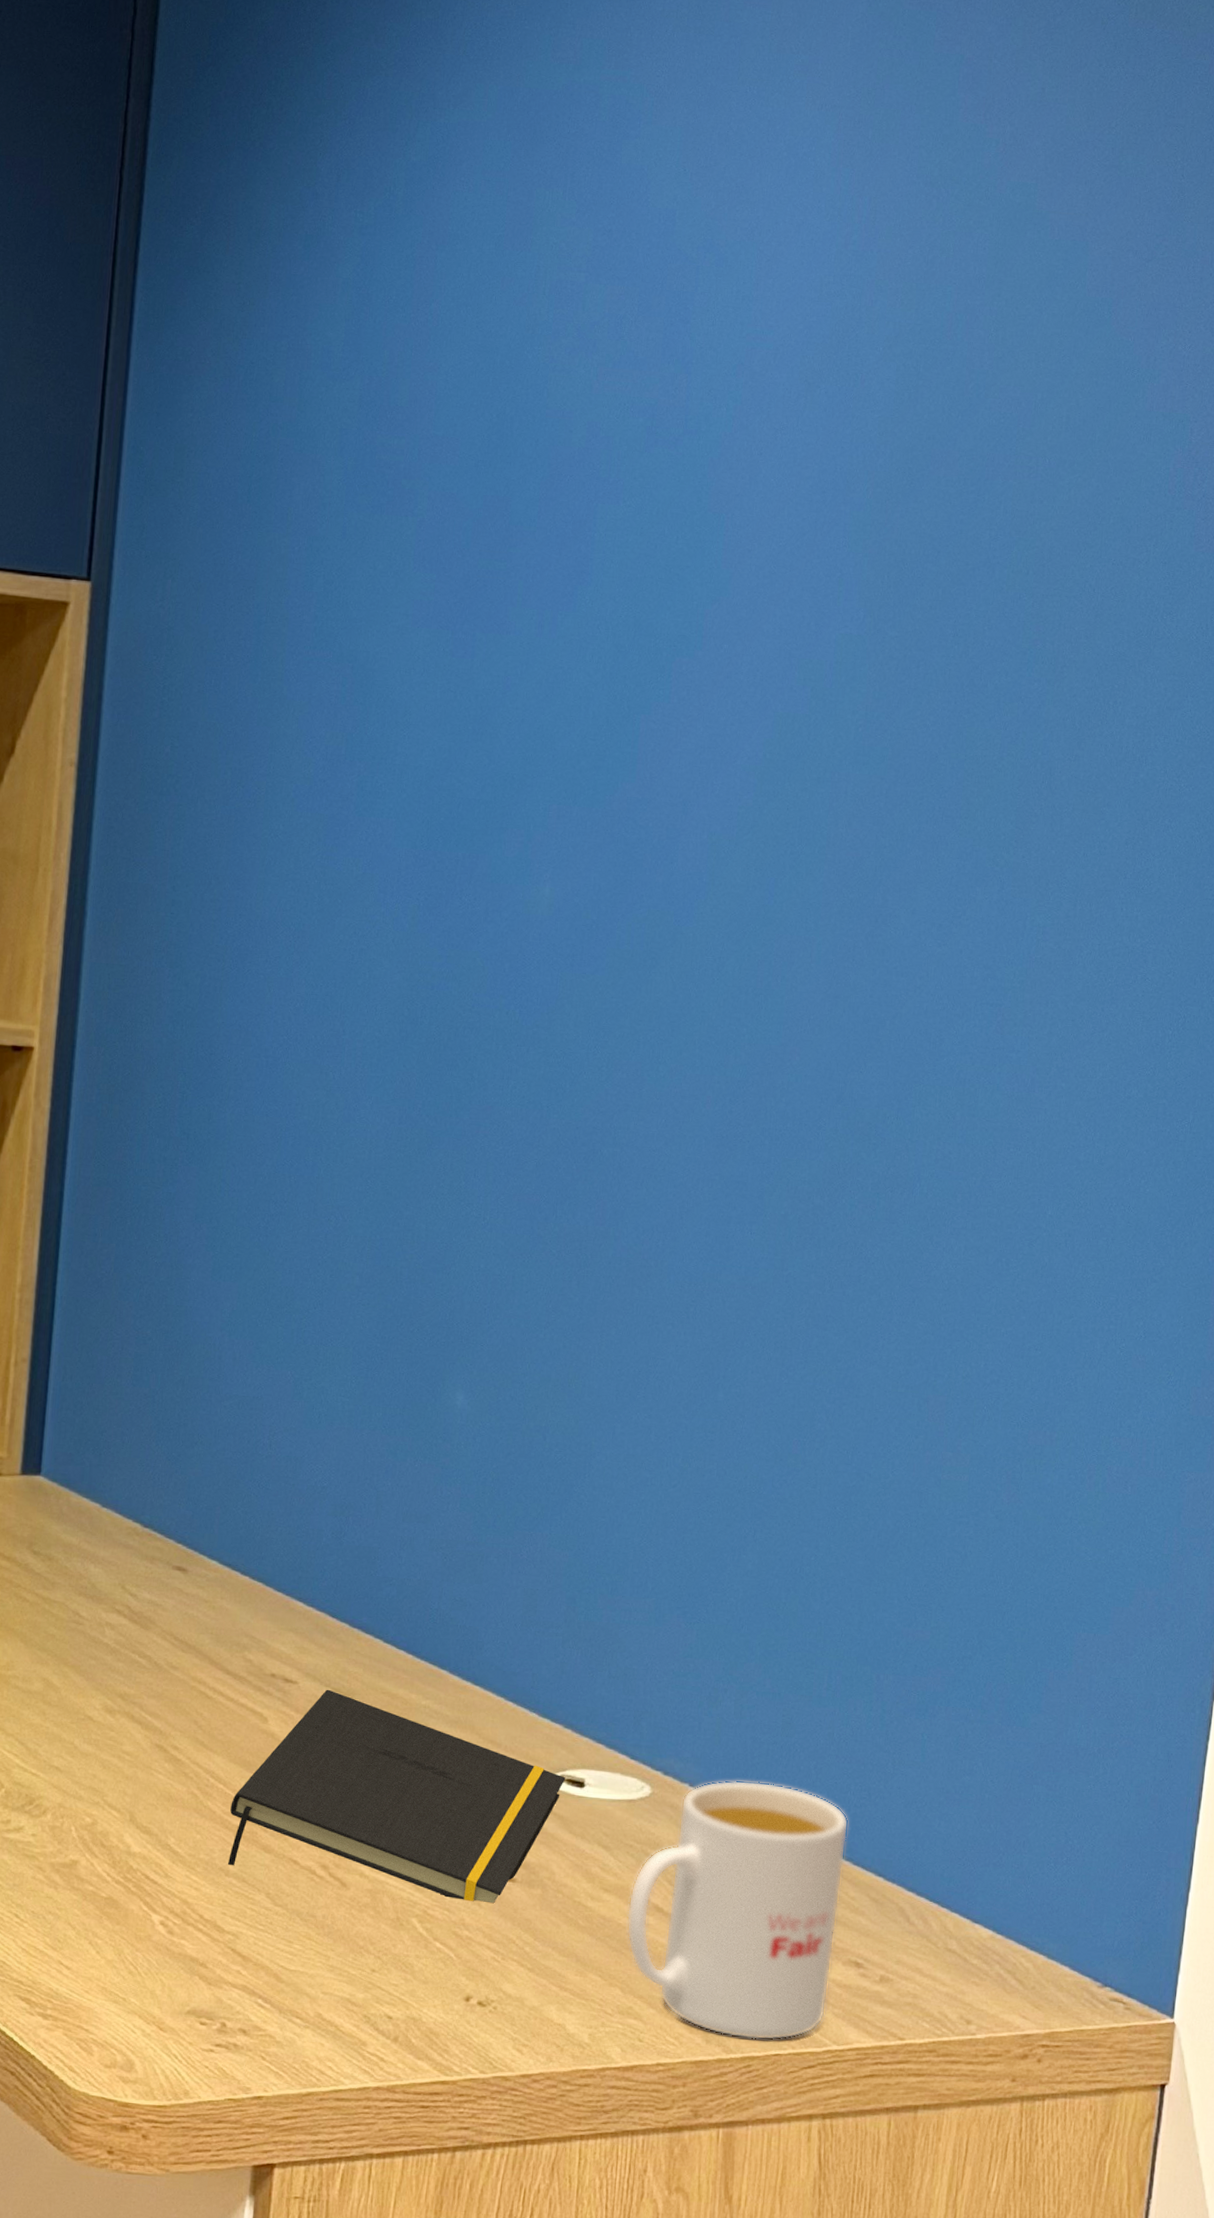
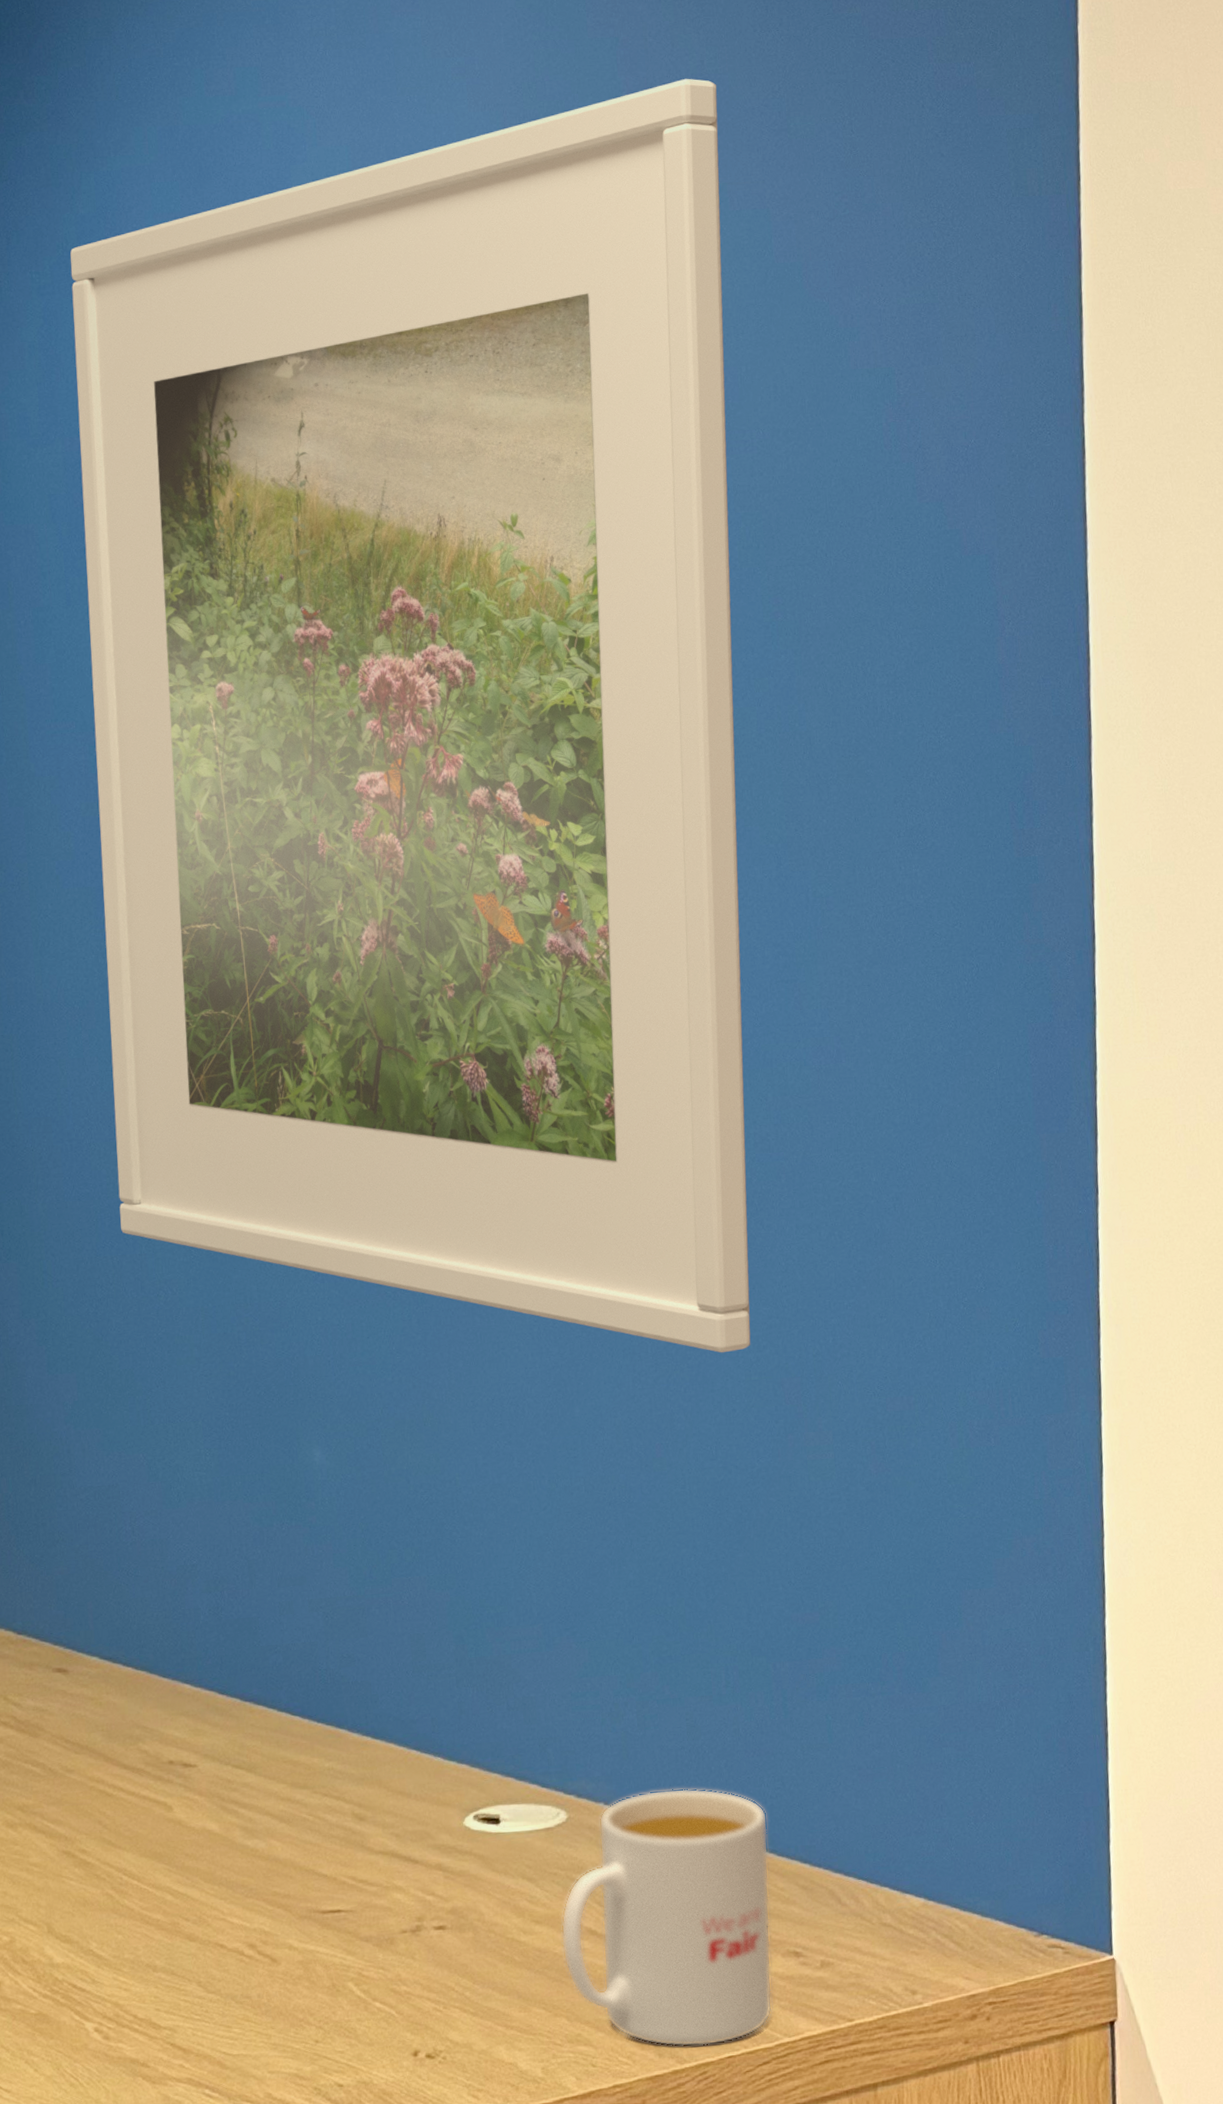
notepad: present [227,1689,566,1904] -> none [148,1767,481,1961]
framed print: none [303,103,1055,1361] -> present [70,78,751,1353]

